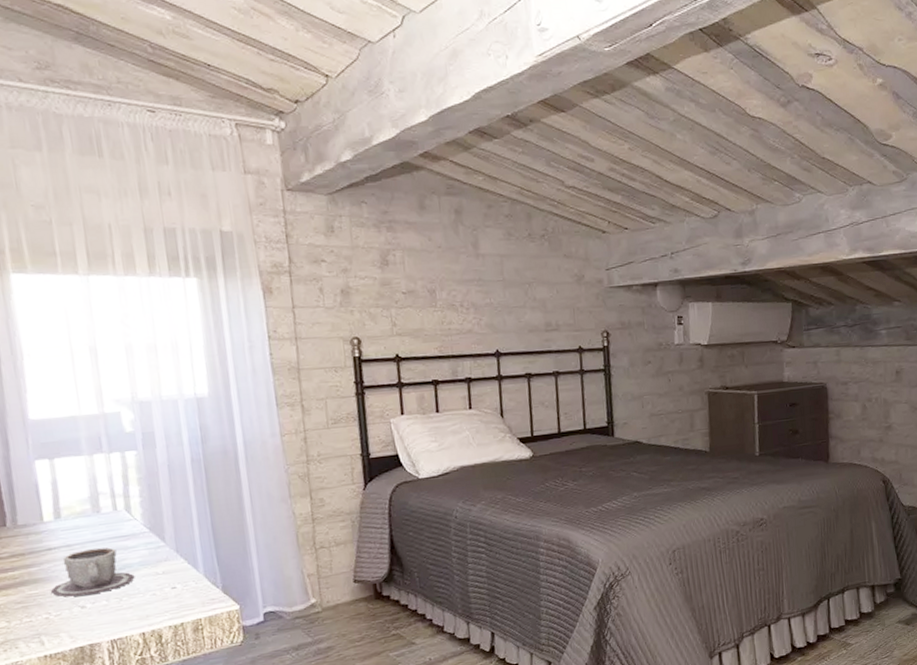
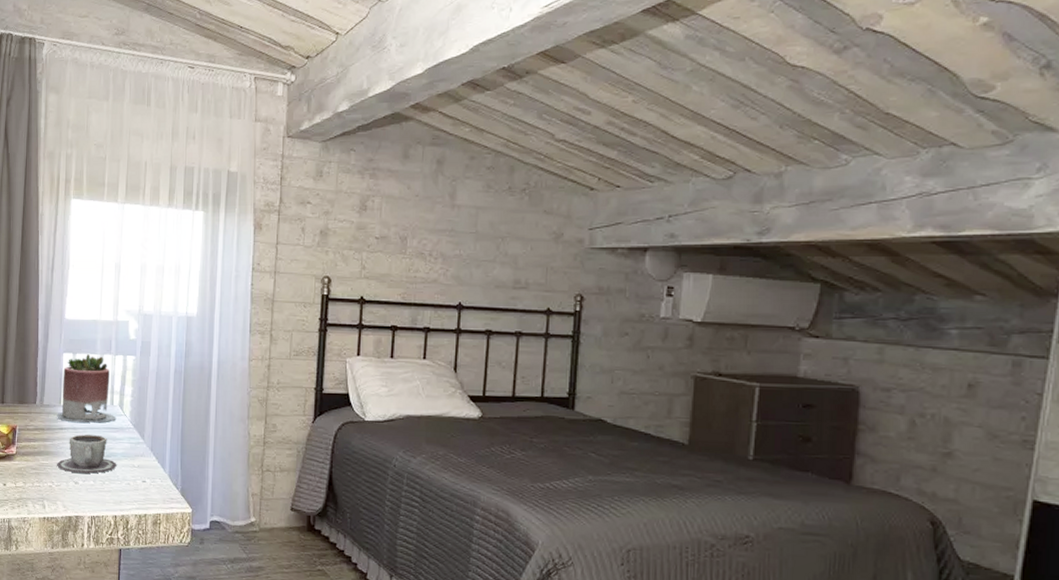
succulent planter: none [38,457,123,540] -> present [57,354,116,423]

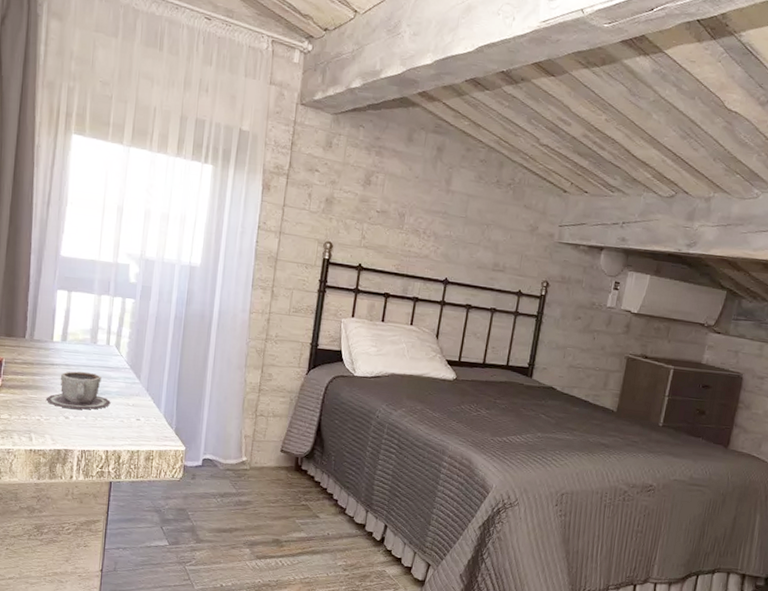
succulent planter: present [57,354,116,423] -> none [48,293,111,362]

